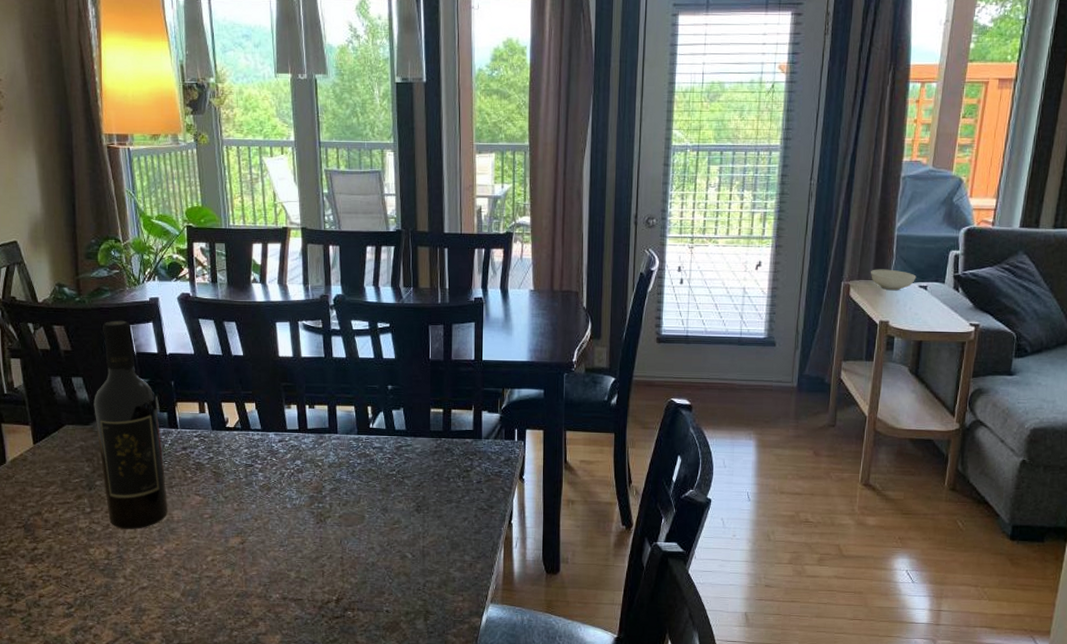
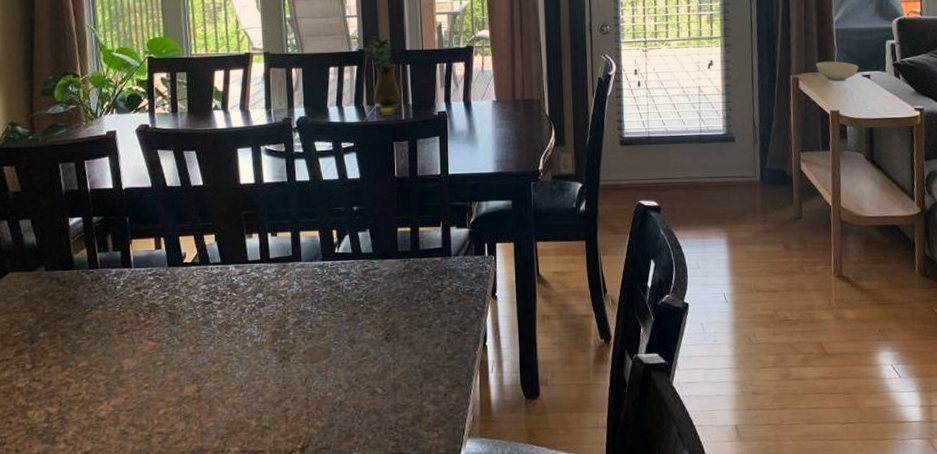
wine bottle: present [94,320,168,529] -> none [41,156,118,385]
vase: none [403,213,437,298] -> present [365,33,401,115]

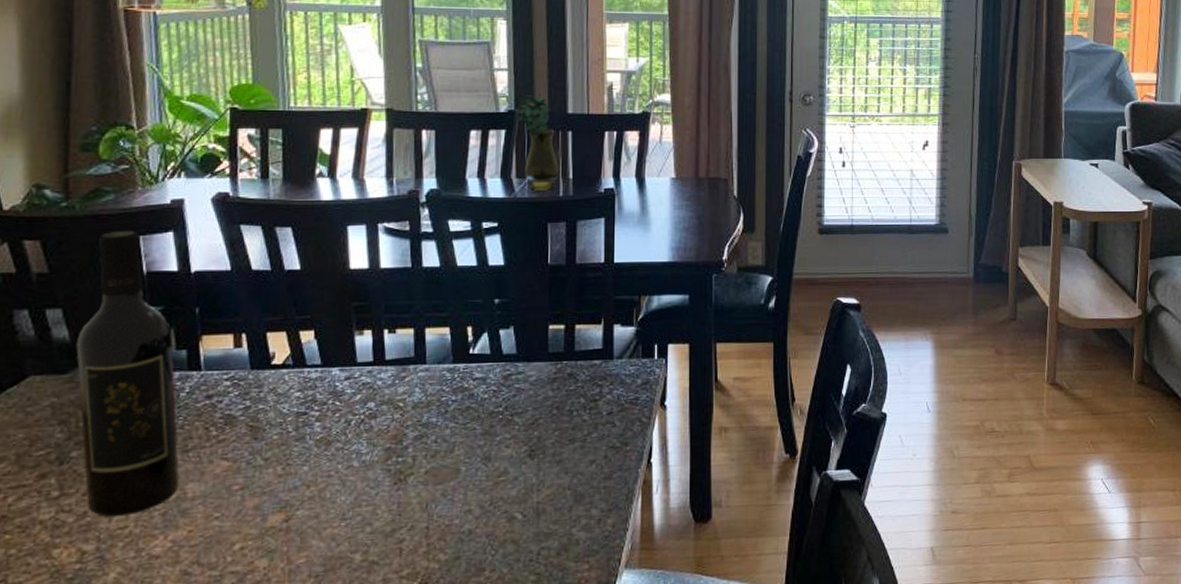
wine bottle: none [41,156,118,385] -> present [76,230,180,517]
bowl: present [816,61,859,81] -> none [1041,147,1087,170]

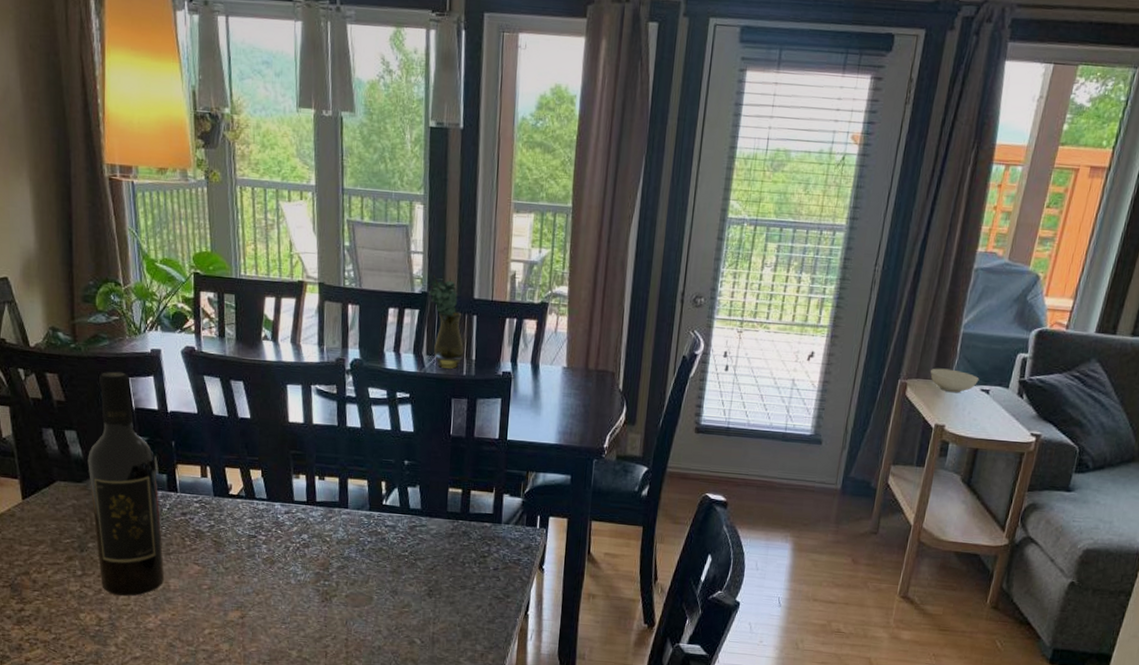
bowl: none [1041,147,1087,170] -> present [930,368,979,393]

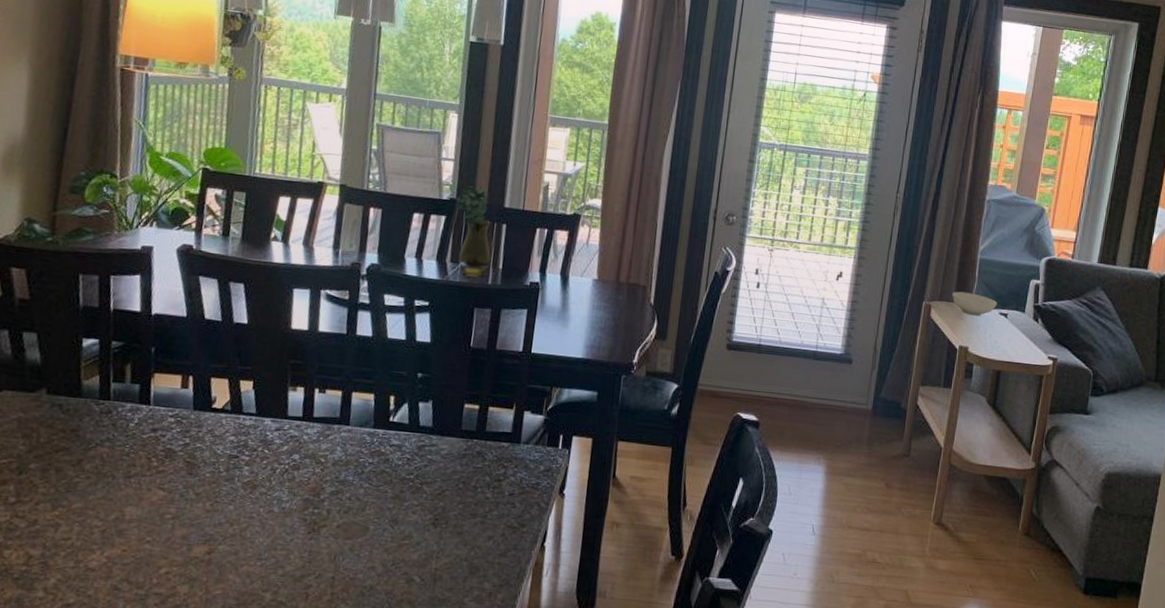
wine bottle: present [88,371,165,596] -> none [38,268,129,528]

